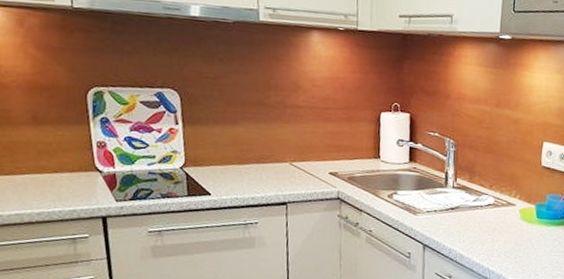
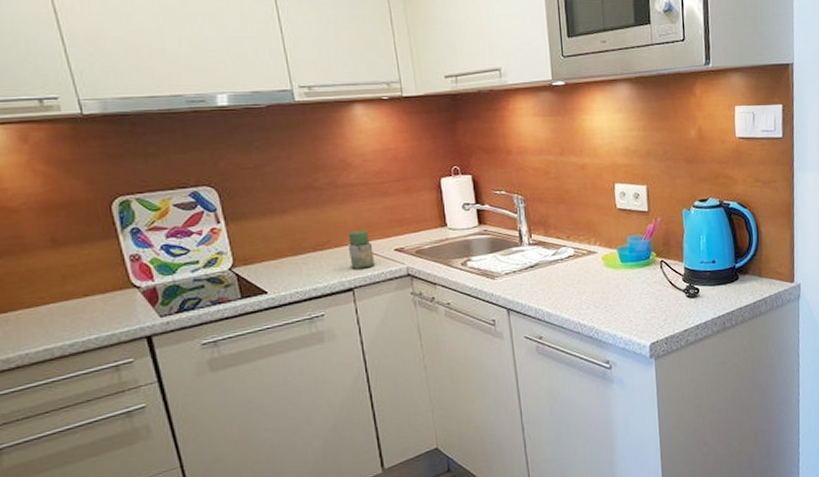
jar: none [287,150,310,186] -> present [348,230,374,269]

